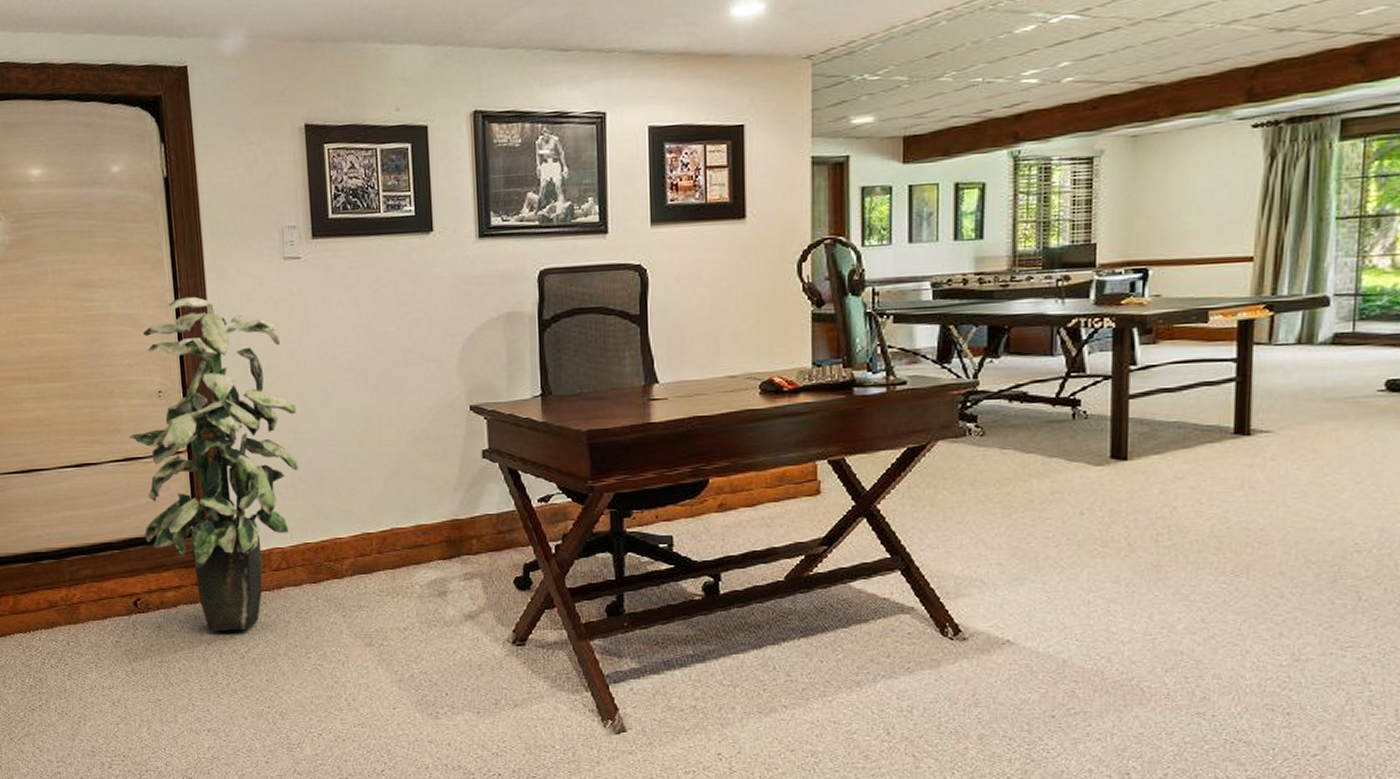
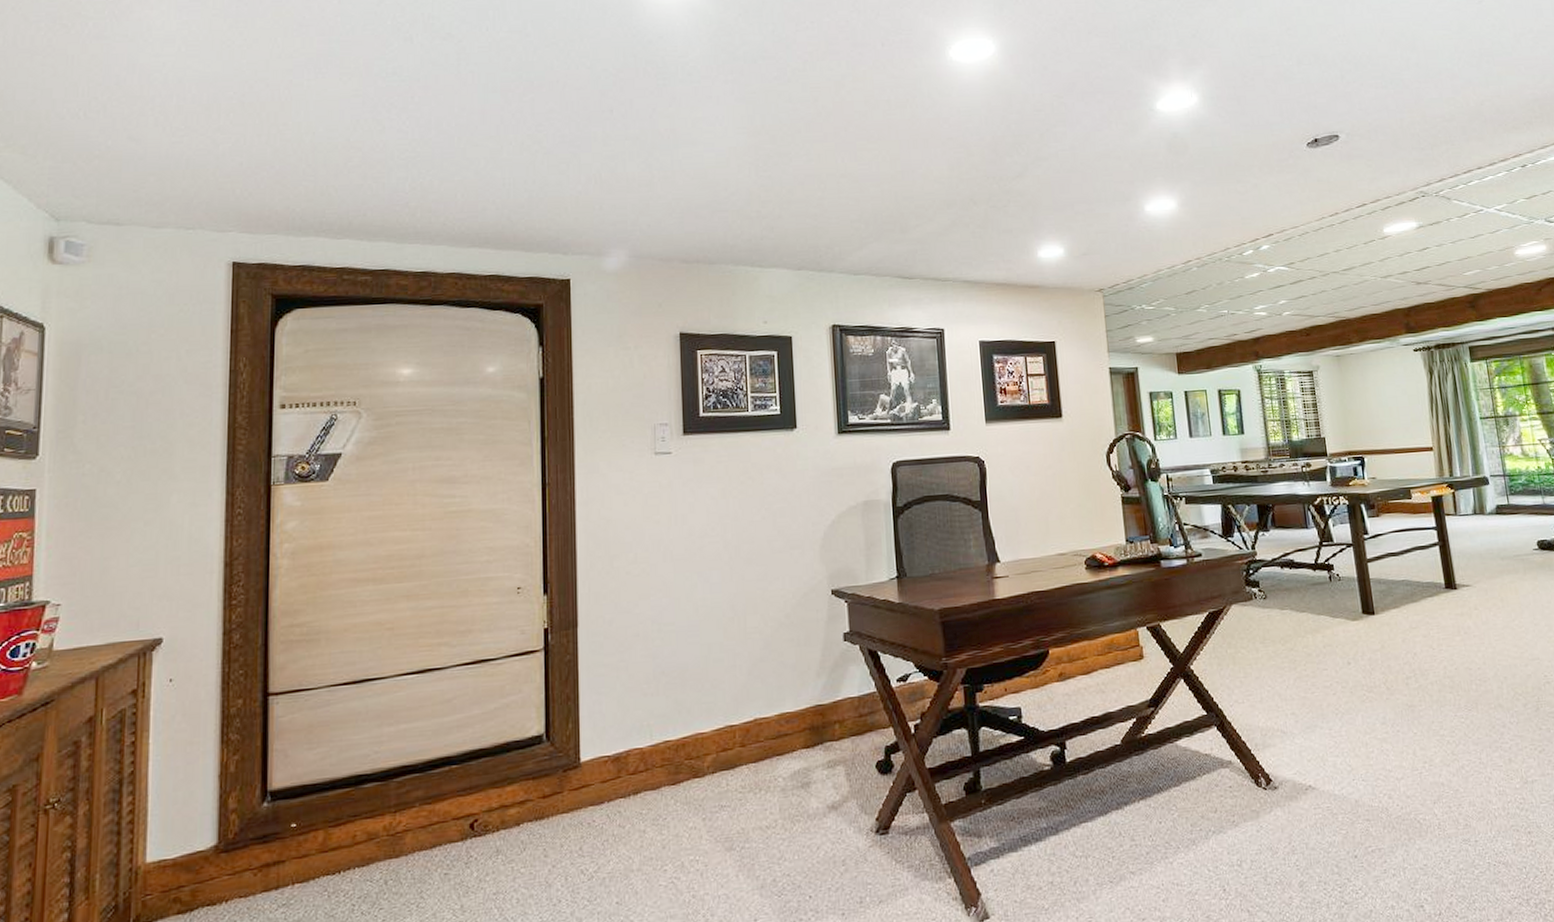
indoor plant: present [129,296,299,631] -> none [481,491,661,850]

